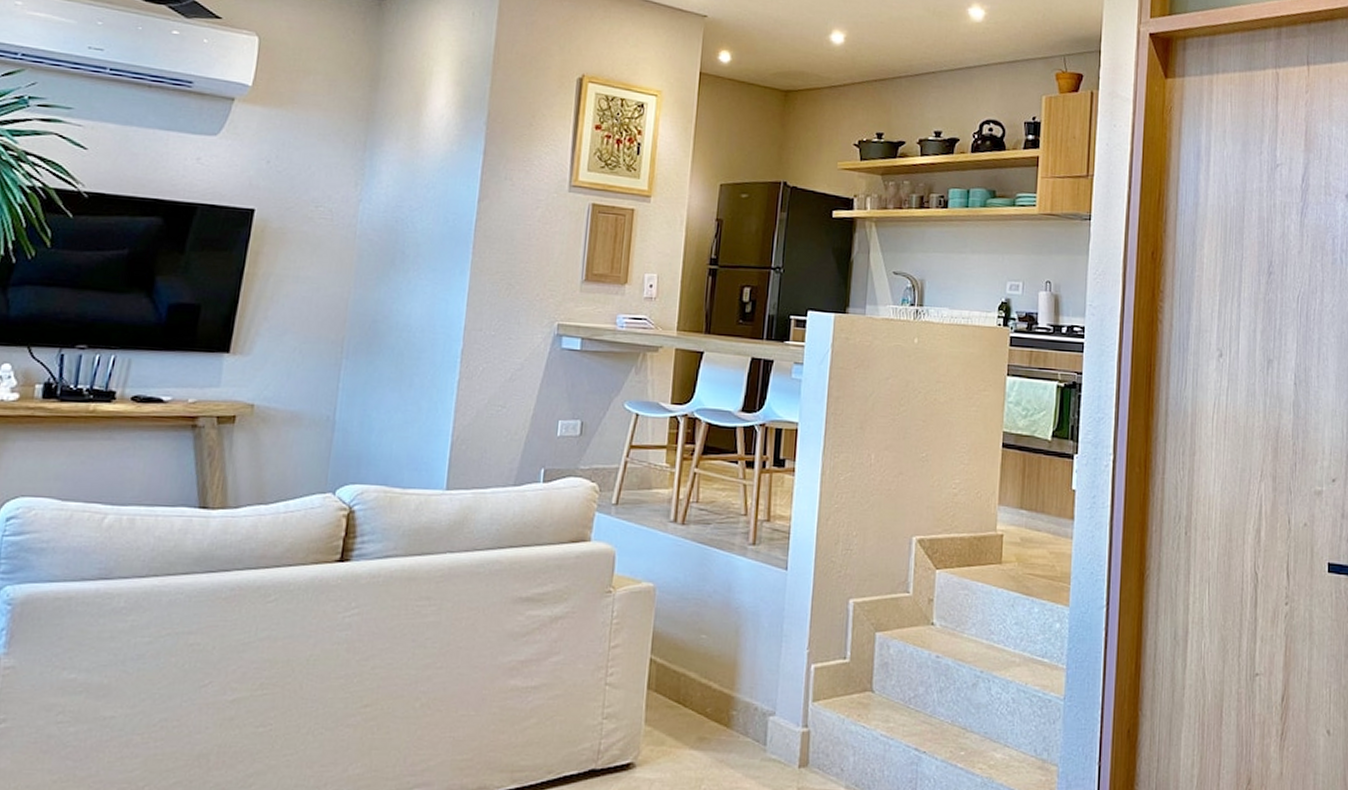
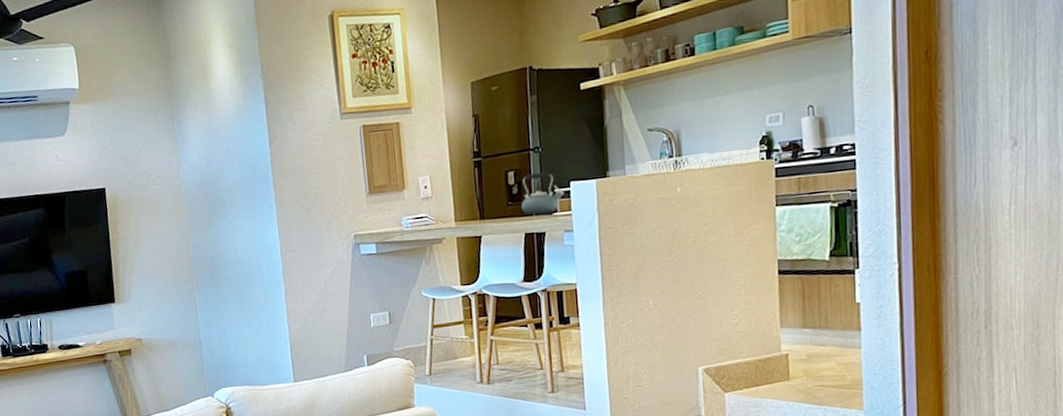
kettle: none [751,294,800,341] -> present [520,172,564,216]

